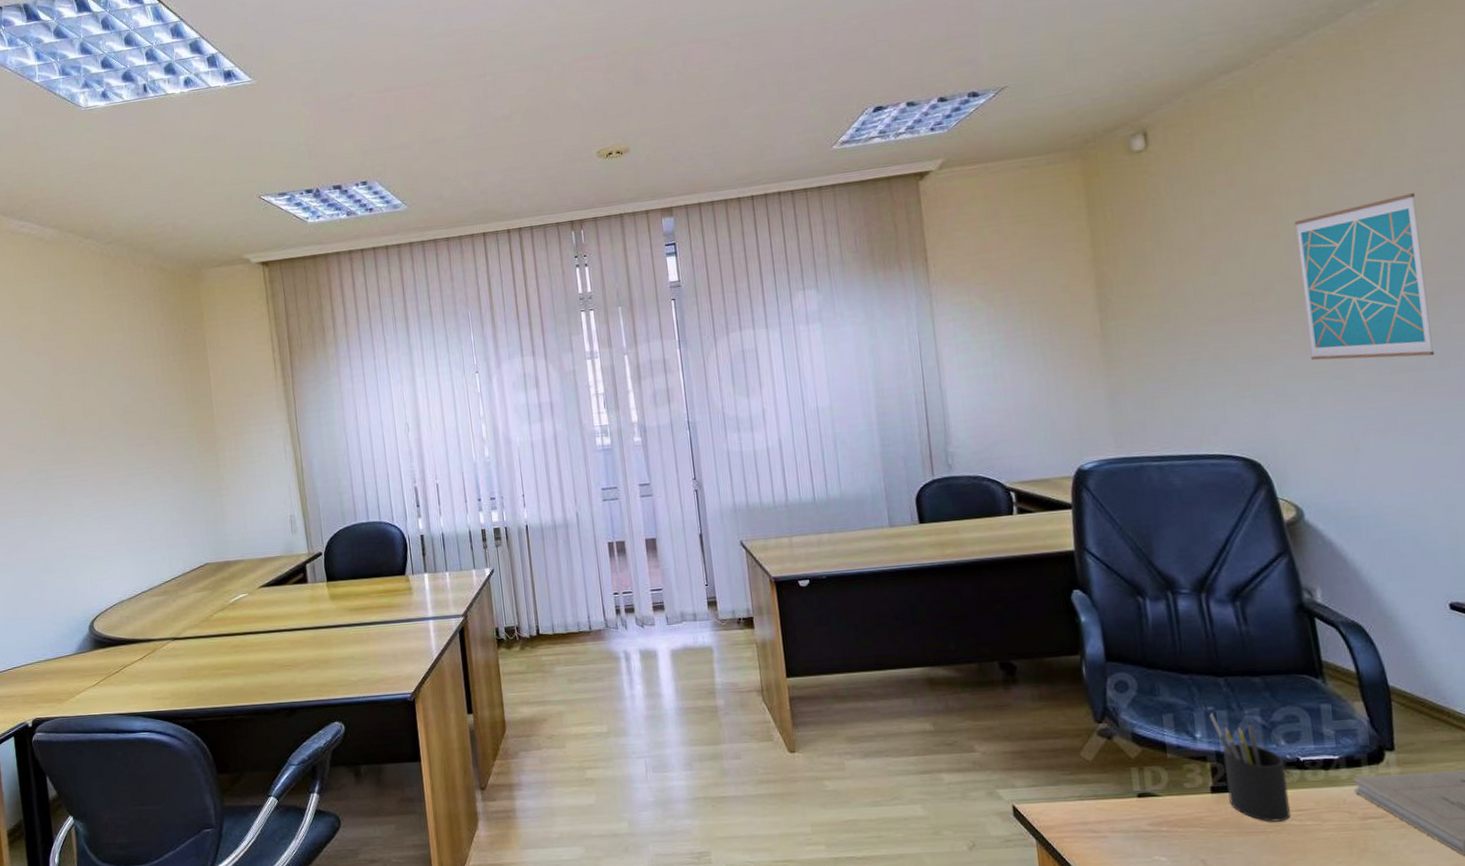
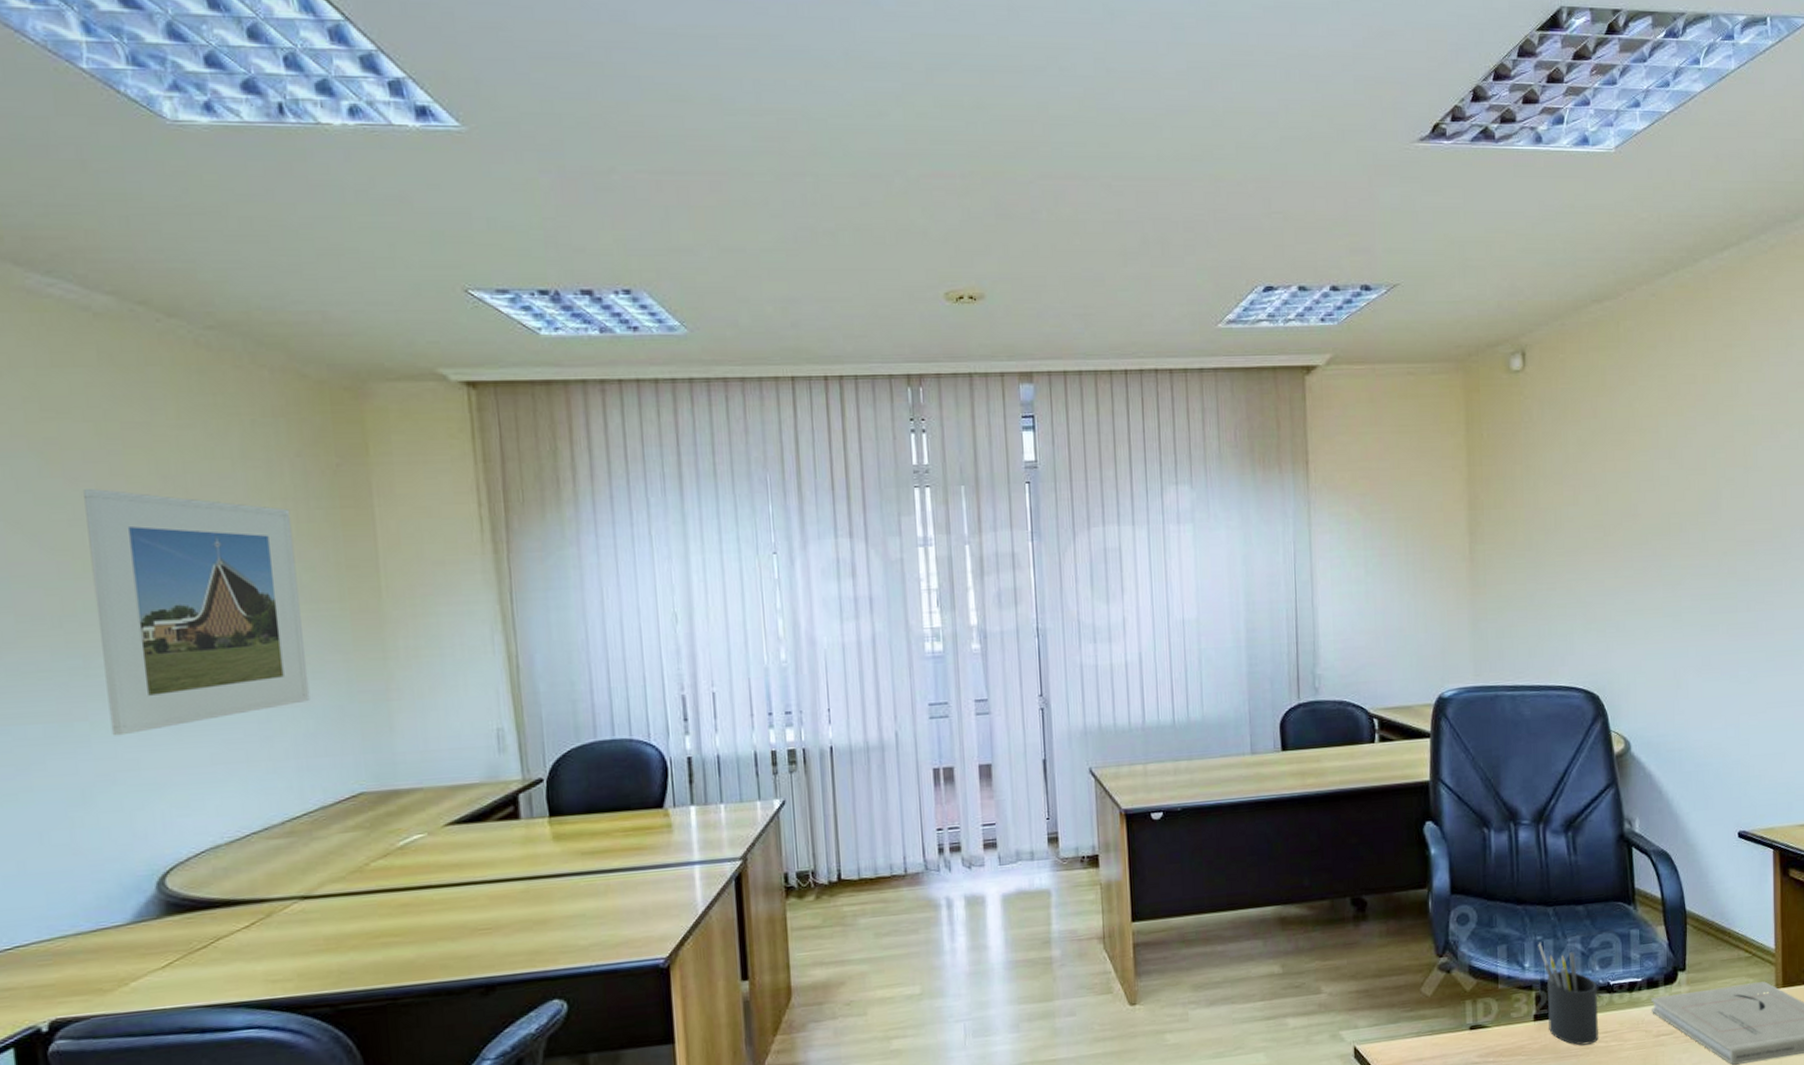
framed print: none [43,358,174,525] -> present [84,489,310,736]
wall art: present [1294,193,1435,361] -> none [1644,442,1745,599]

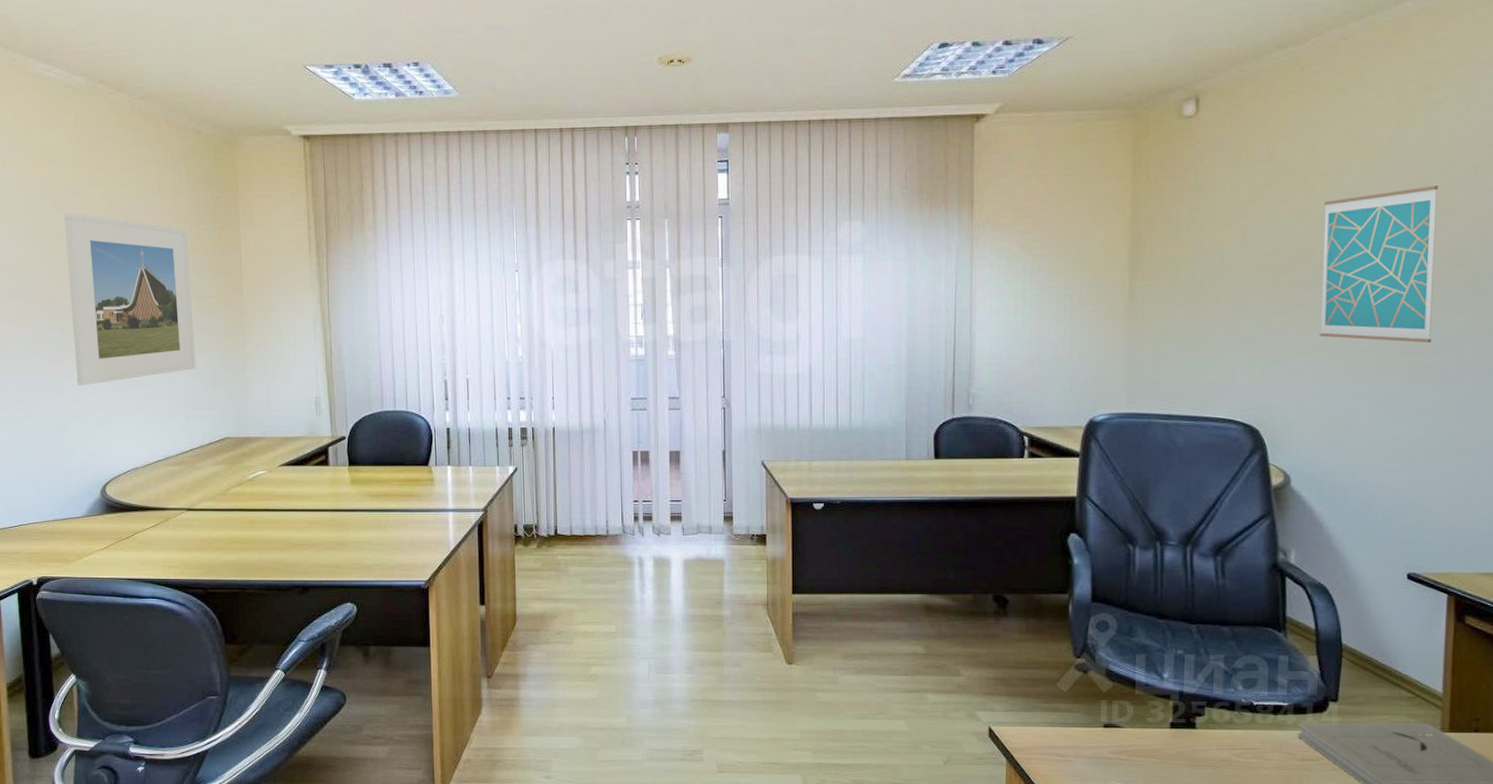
pen holder: present [1538,942,1598,1045] -> none [1178,656,1239,758]
wall art: none [1644,442,1745,599] -> present [1320,186,1439,343]

